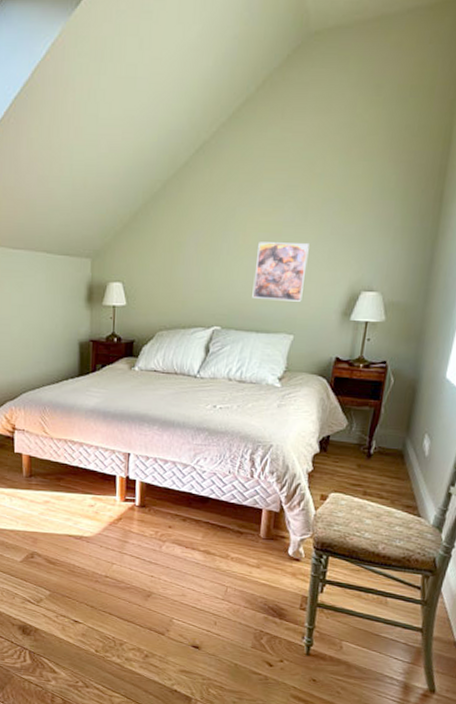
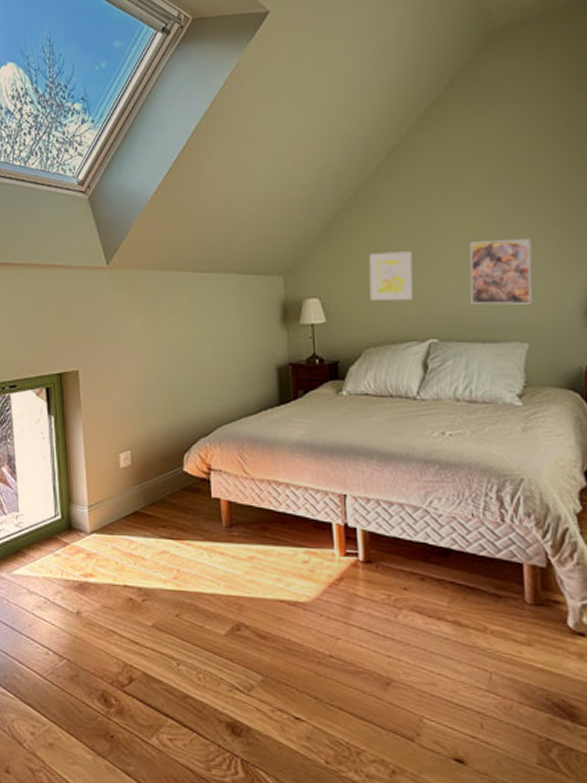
wall art: none [167,244,208,291] -> present [368,251,414,301]

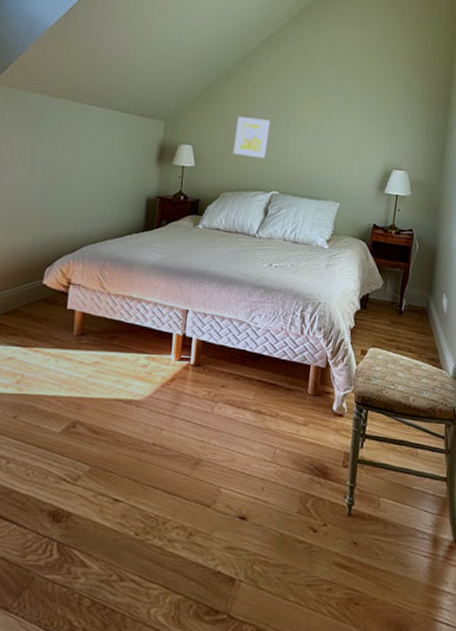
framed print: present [470,239,532,305] -> none [306,121,353,175]

